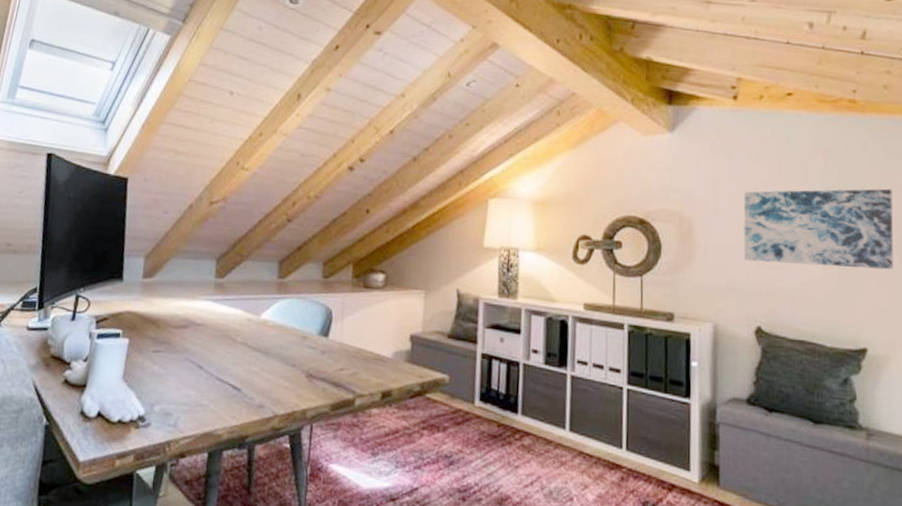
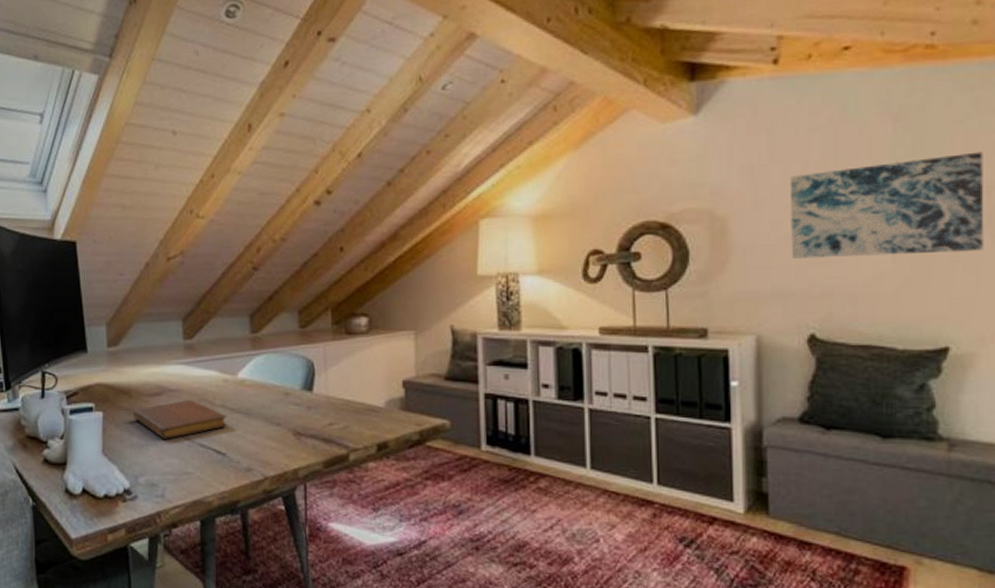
notebook: none [158,334,246,371] -> present [133,399,227,439]

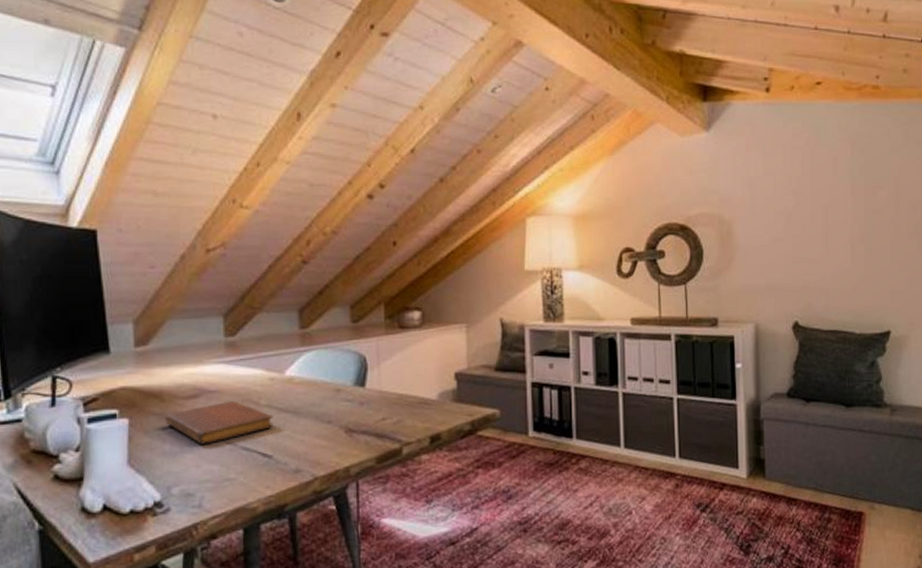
wall art: present [789,151,984,259] -> none [778,174,912,258]

